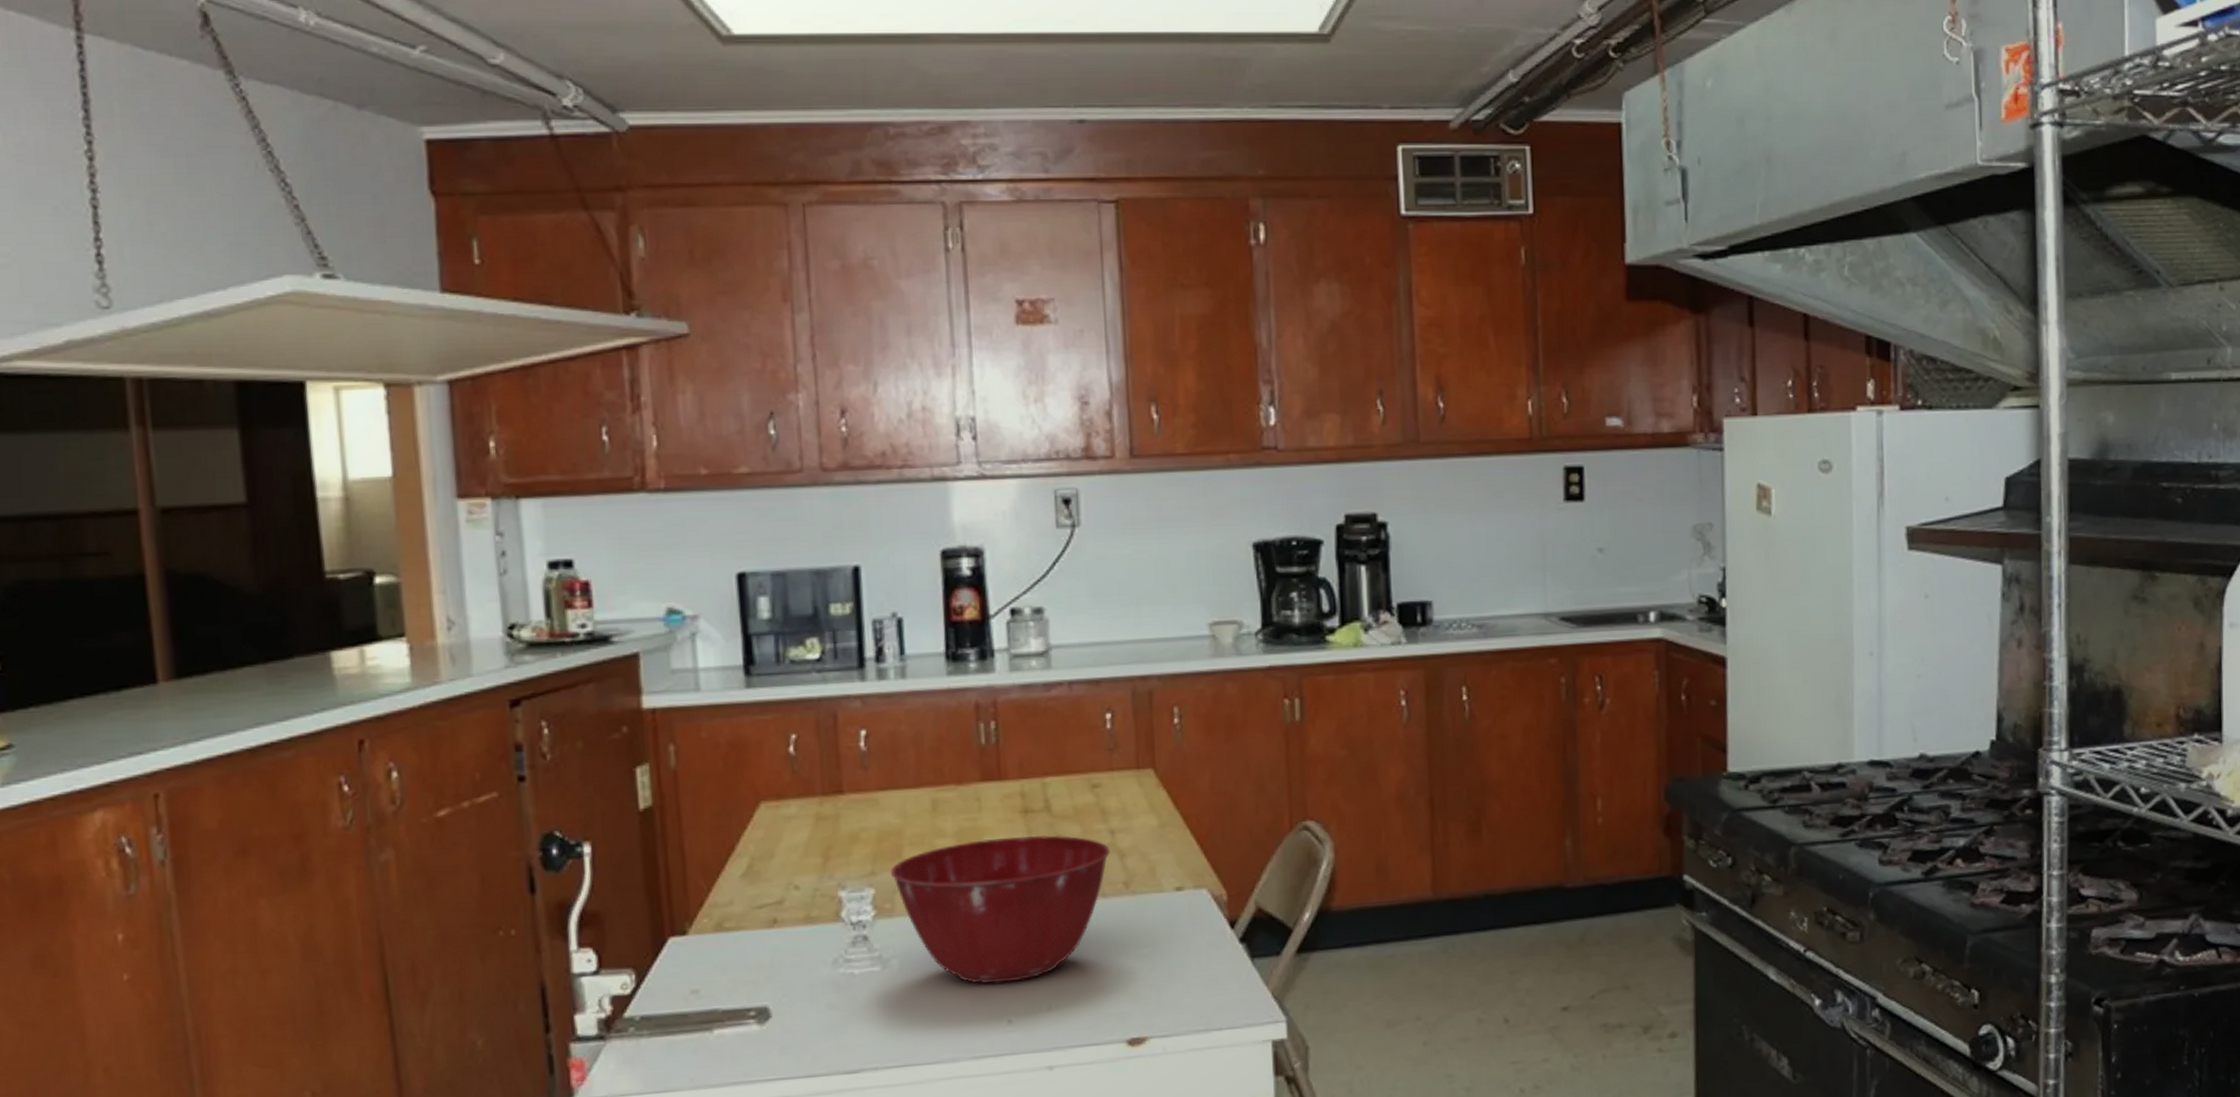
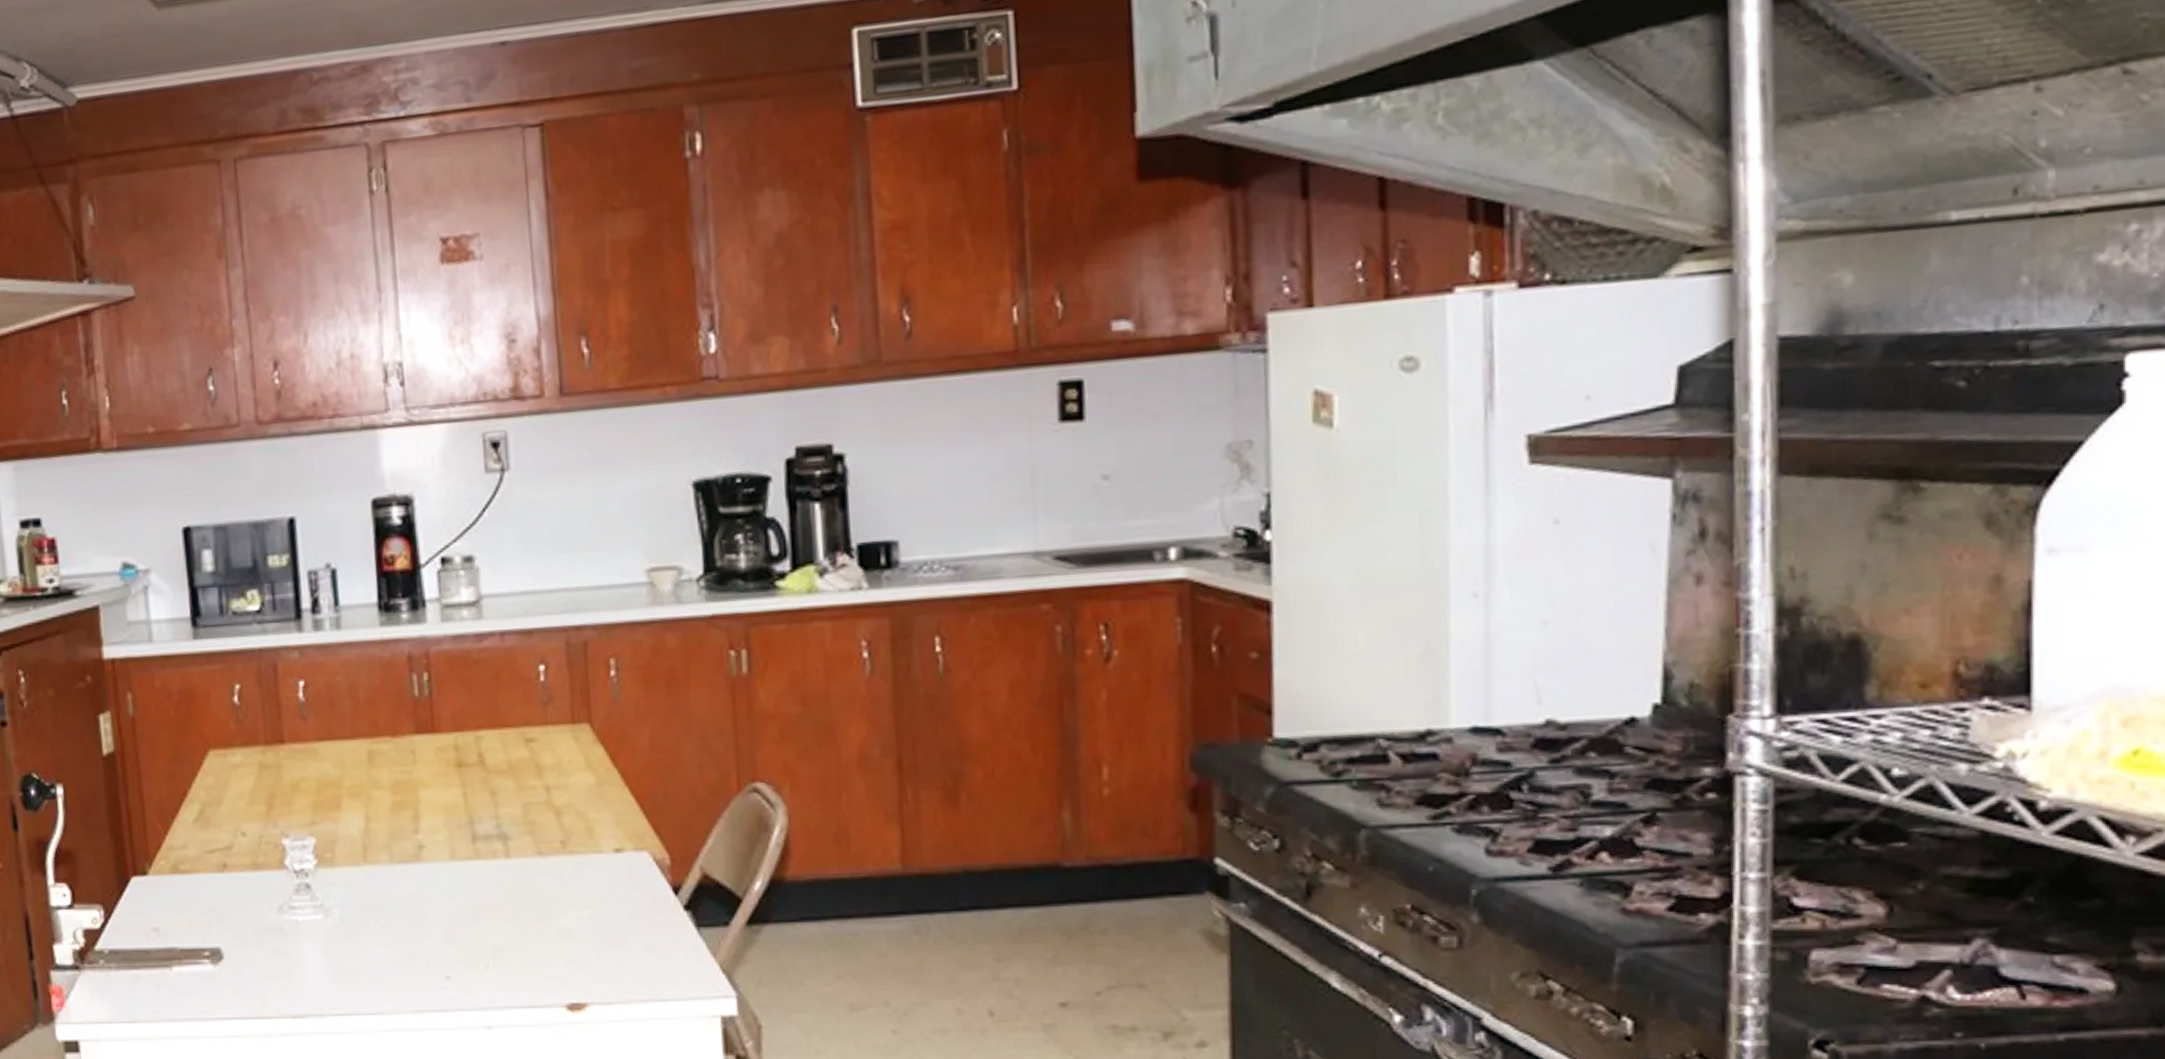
mixing bowl: present [890,835,1111,985] -> none [329,790,547,939]

